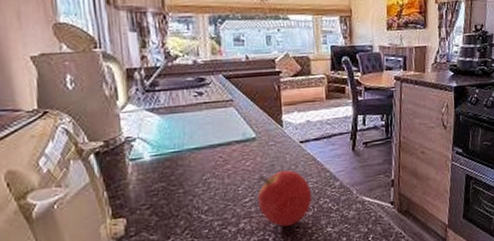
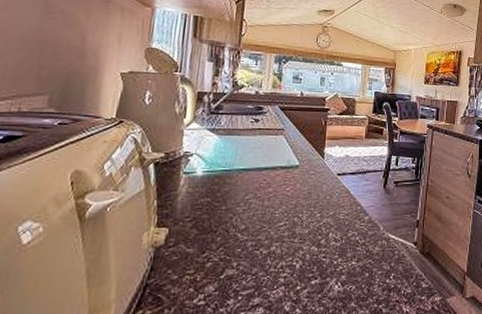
fruit: present [257,170,312,227] -> none [291,200,342,255]

